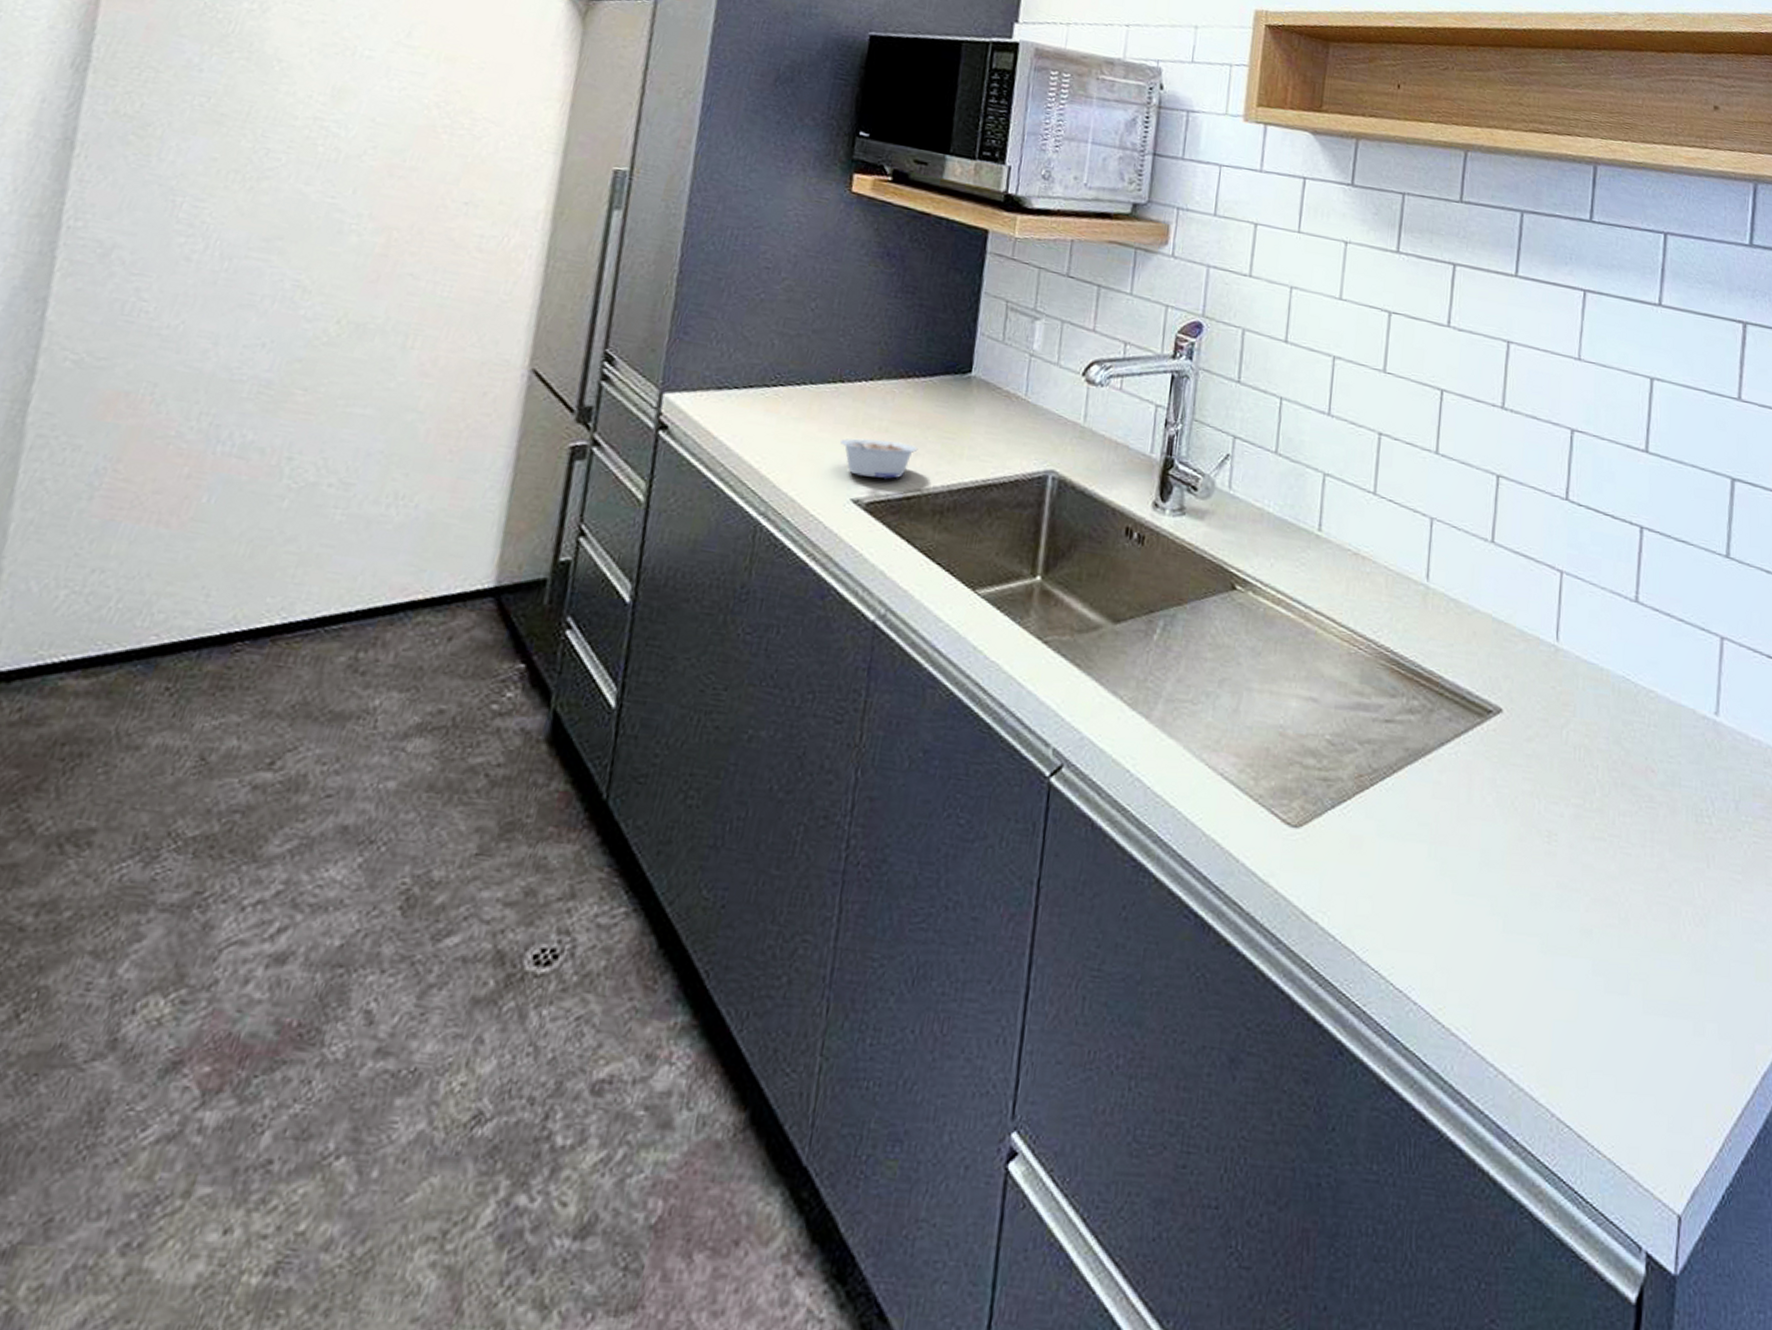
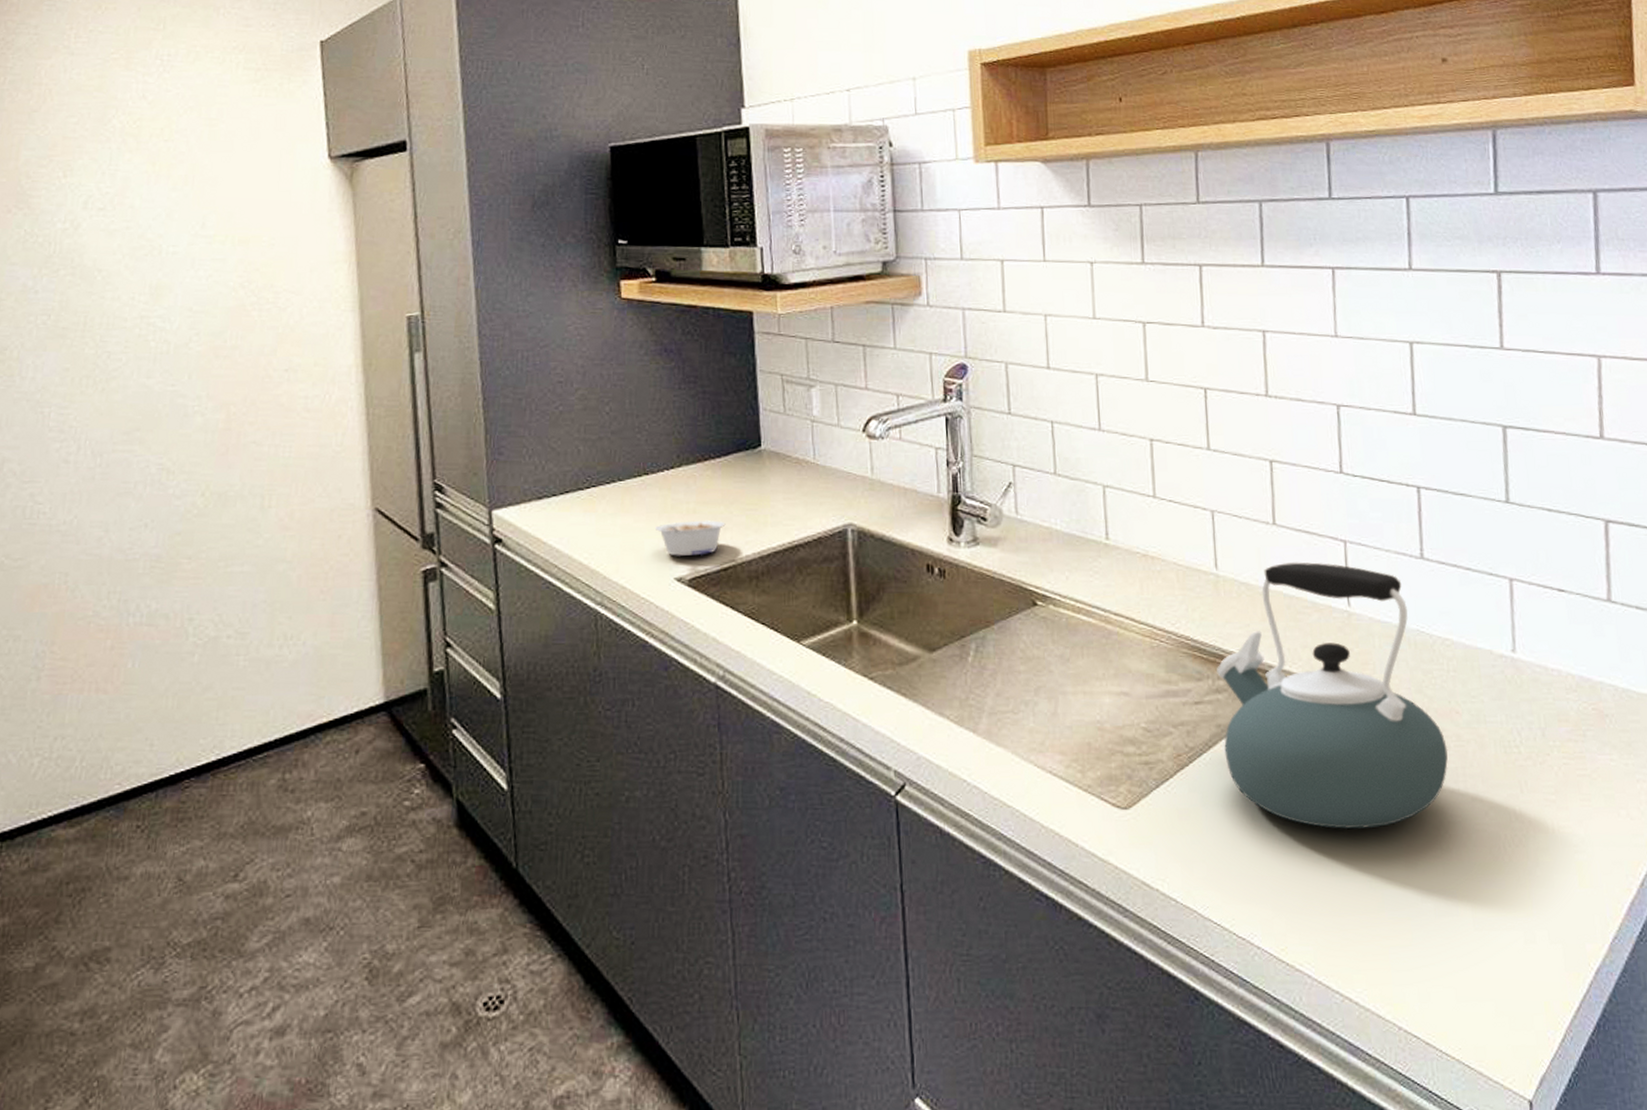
kettle: none [1408,584,1639,885] -> present [1217,562,1448,829]

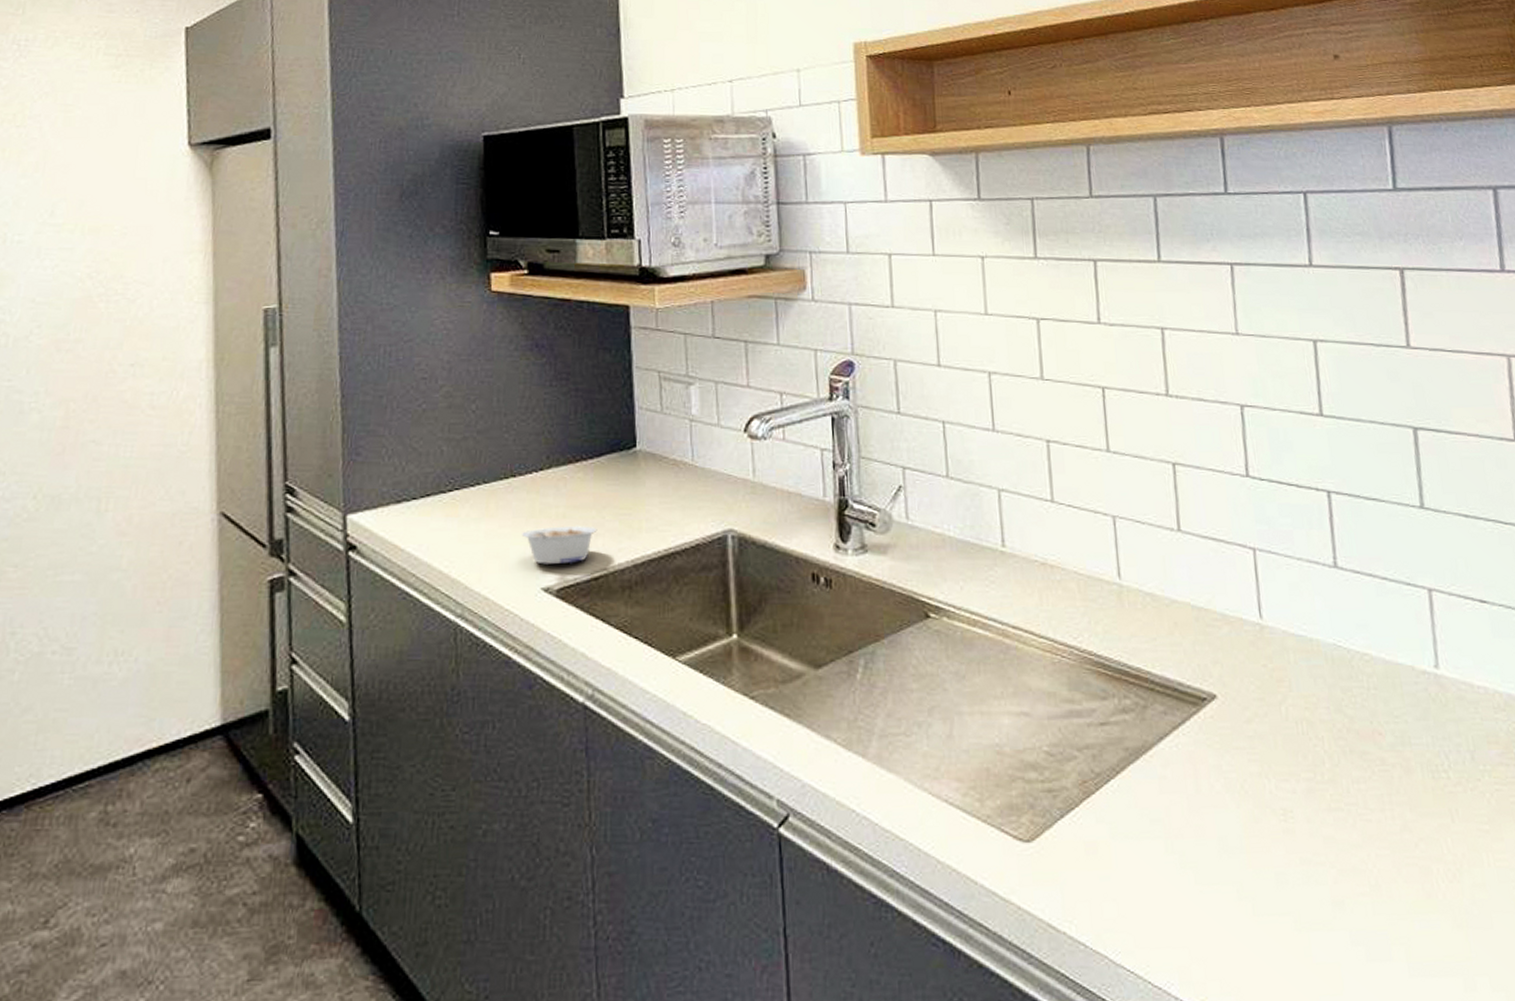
kettle: present [1217,562,1448,829] -> none [1123,571,1373,864]

